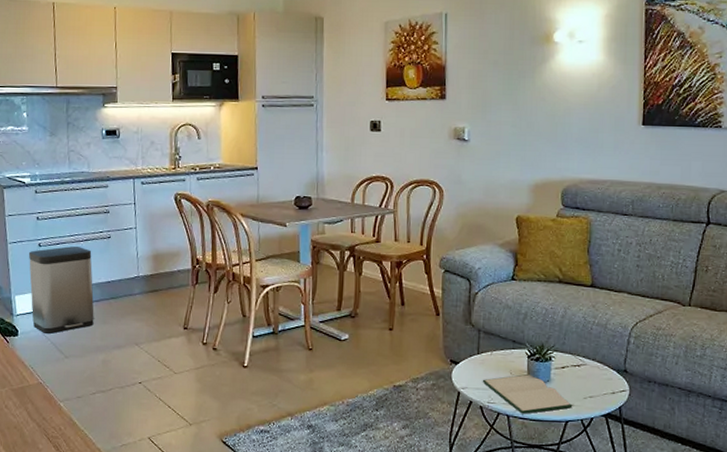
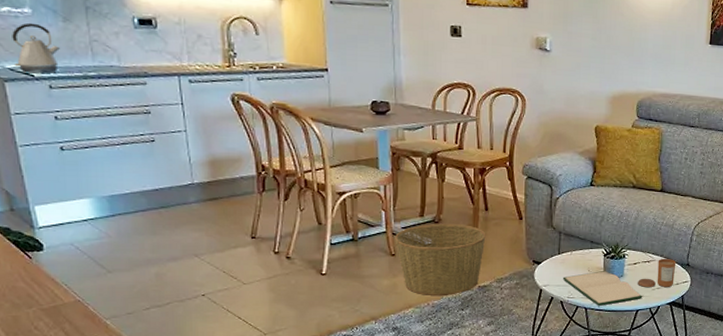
kettle: none [11,138,46,181] -> present [12,22,60,75]
pedal bin: present [28,246,94,334] -> none [47,150,141,247]
basket: none [312,317,402,394] -> present [395,223,486,295]
candle: none [567,362,612,396] -> present [638,258,676,288]

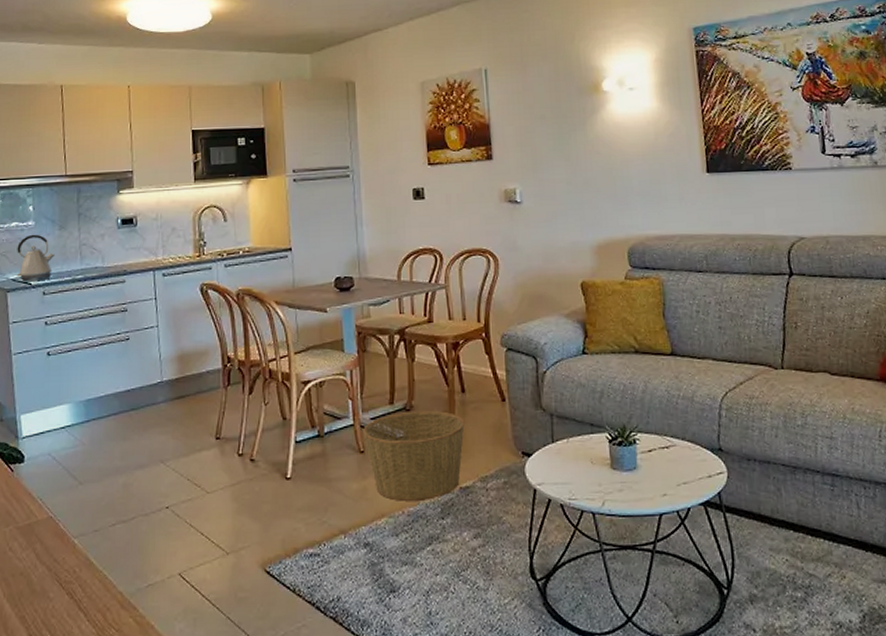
hardback book: present [562,271,643,306] -> none [560,462,666,510]
candle: present [638,258,676,288] -> none [656,441,705,483]

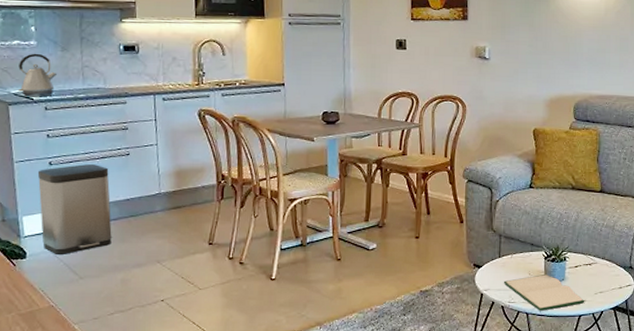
pedal bin: none [35,352,112,457] -> present [37,164,112,254]
basket: present [363,410,465,501] -> none [341,227,428,300]
hardback book: none [560,462,666,510] -> present [503,274,585,311]

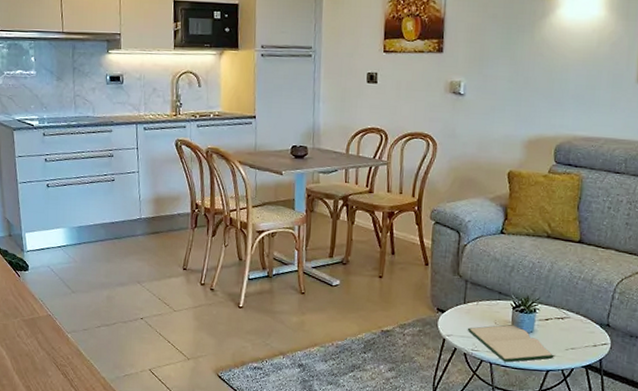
kettle: present [18,53,57,98] -> none [21,82,53,124]
pedal bin: present [37,164,112,254] -> none [37,188,99,270]

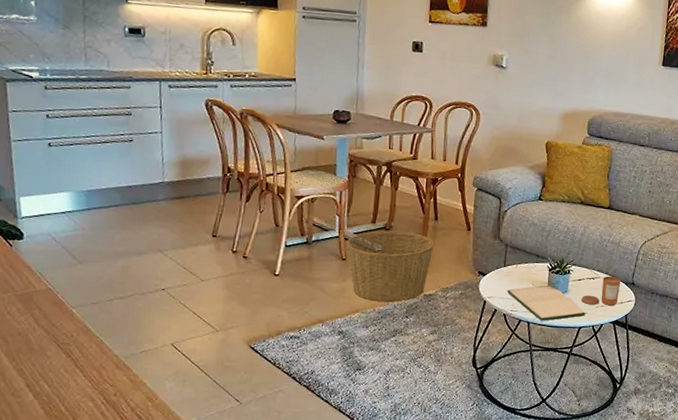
basket: none [305,264,391,337] -> present [346,230,434,302]
candle: none [549,316,595,348] -> present [581,276,621,305]

